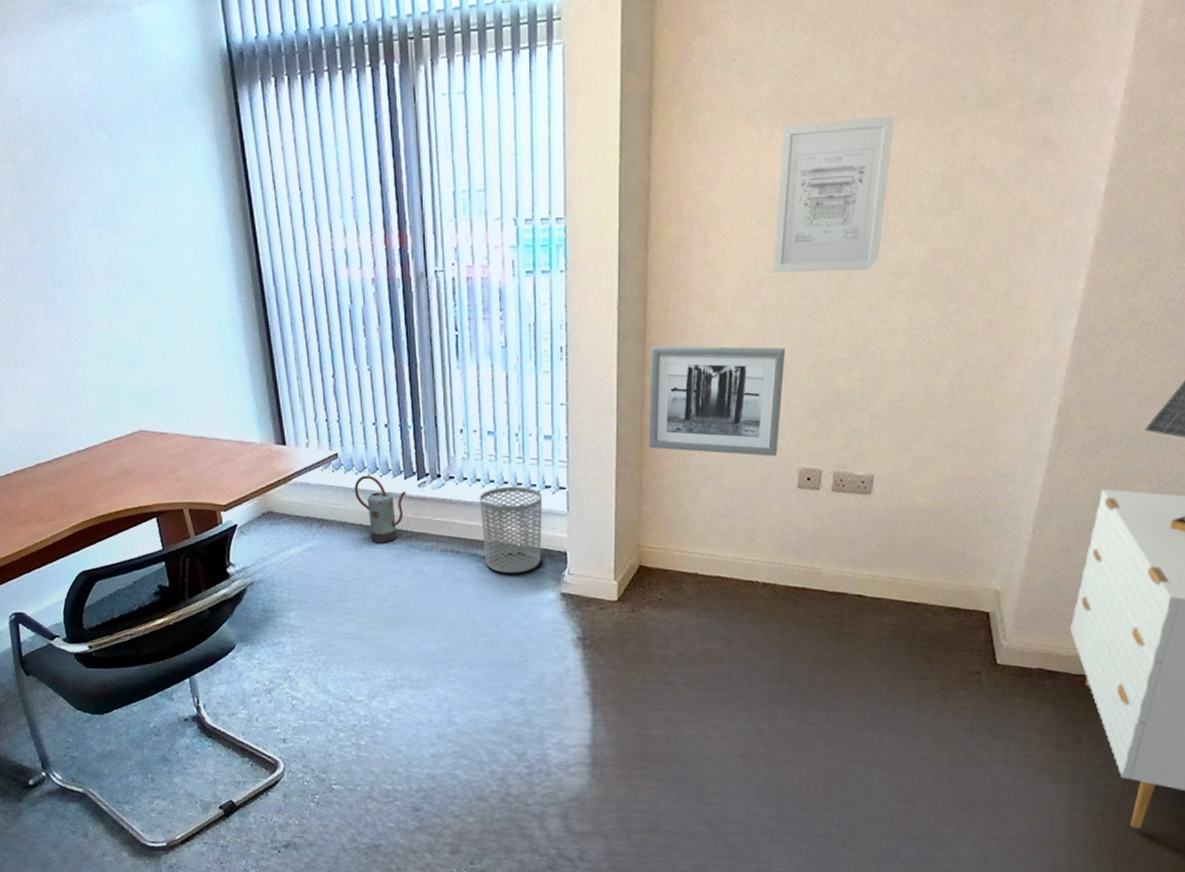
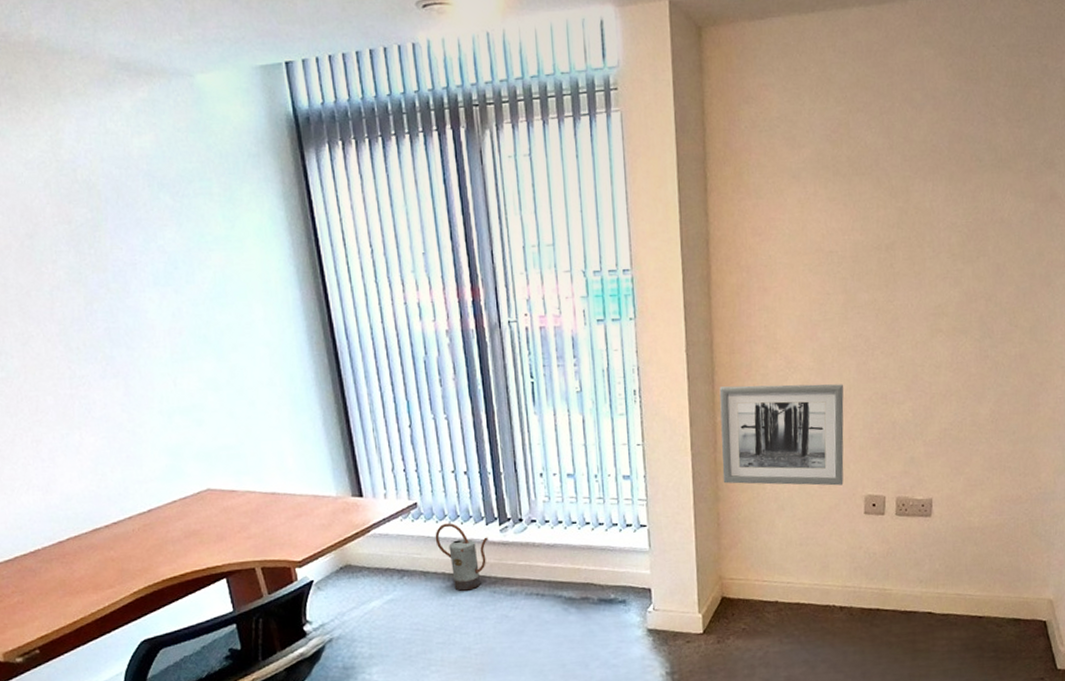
waste bin: present [479,486,543,574] -> none [562,526,626,613]
wall art: present [772,116,894,273] -> none [825,175,923,316]

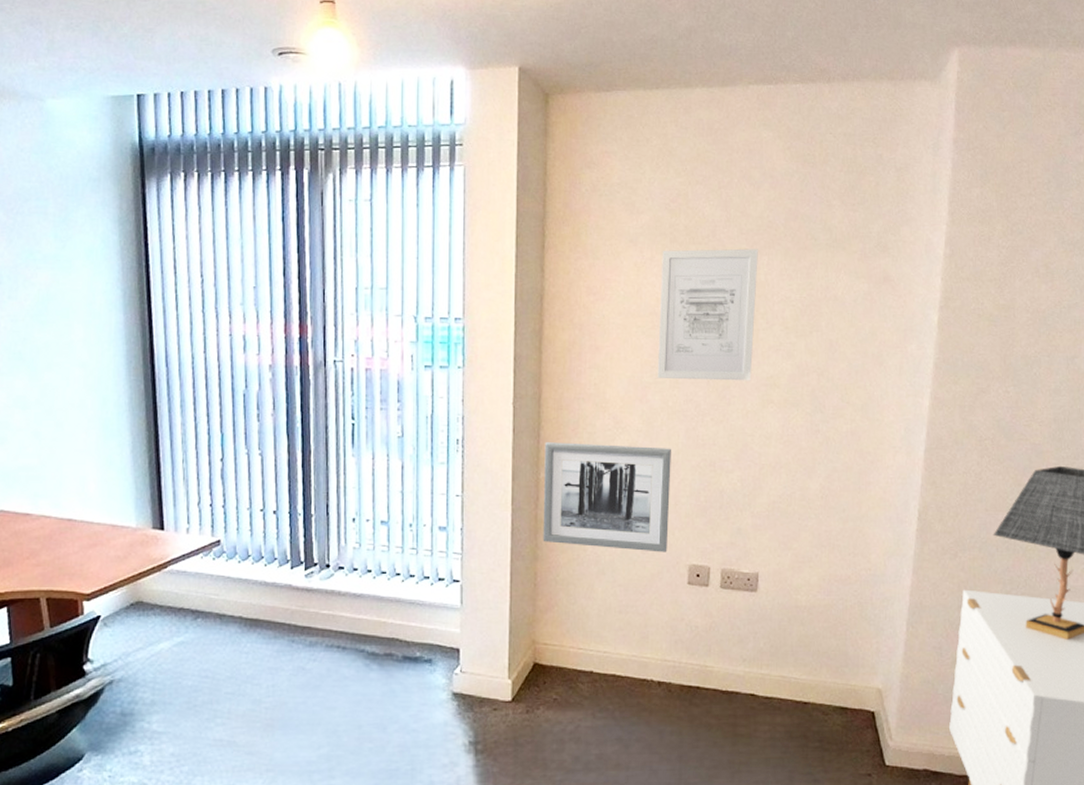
watering can: present [435,523,488,591] -> none [235,563,292,638]
wall art: none [825,175,923,316] -> present [657,248,758,381]

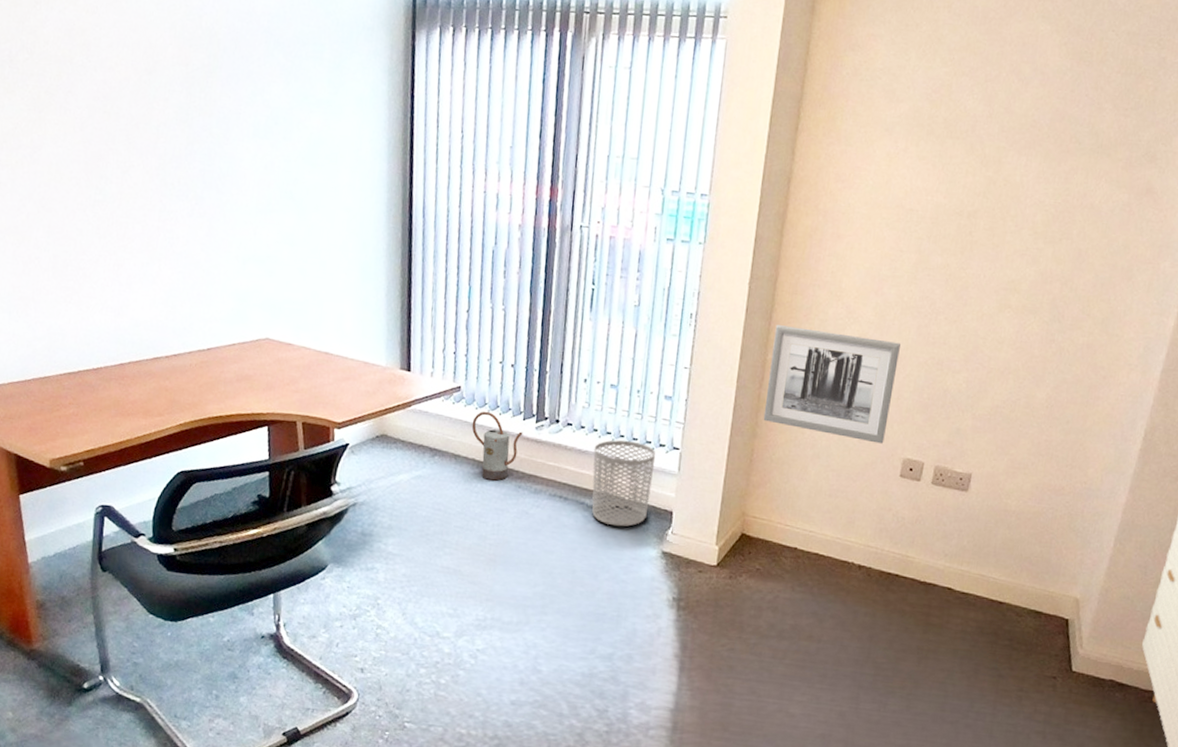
watering can: none [235,563,292,638] -> present [471,411,523,481]
waste bin: none [369,578,436,672] -> present [592,440,656,527]
wall art: present [657,248,758,381] -> none [895,142,1017,284]

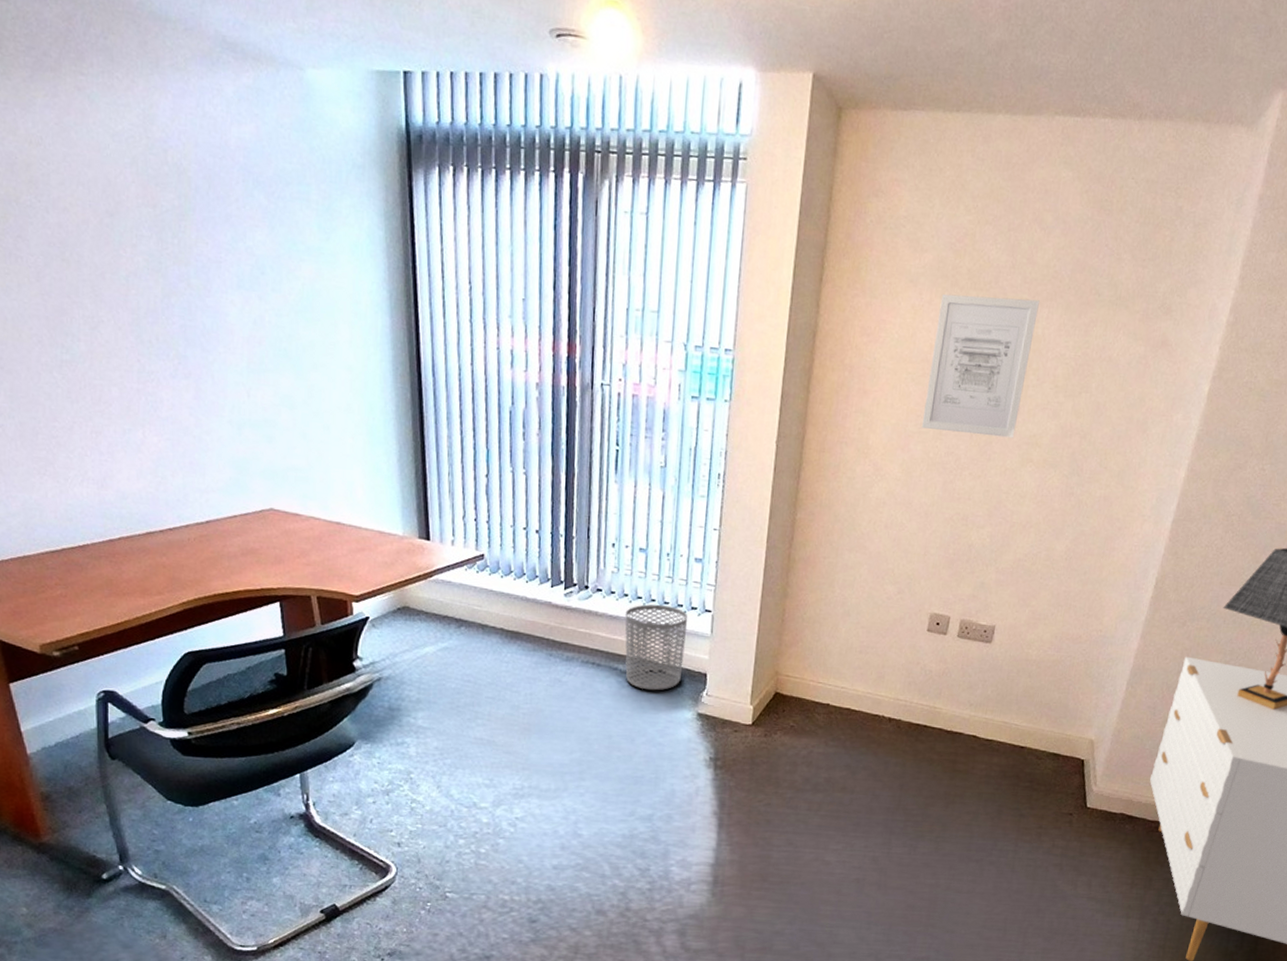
watering can: present [471,411,523,481] -> none [498,579,552,650]
wall art: present [763,325,901,444] -> none [794,484,927,600]
wall art: none [895,142,1017,284] -> present [921,293,1039,438]

